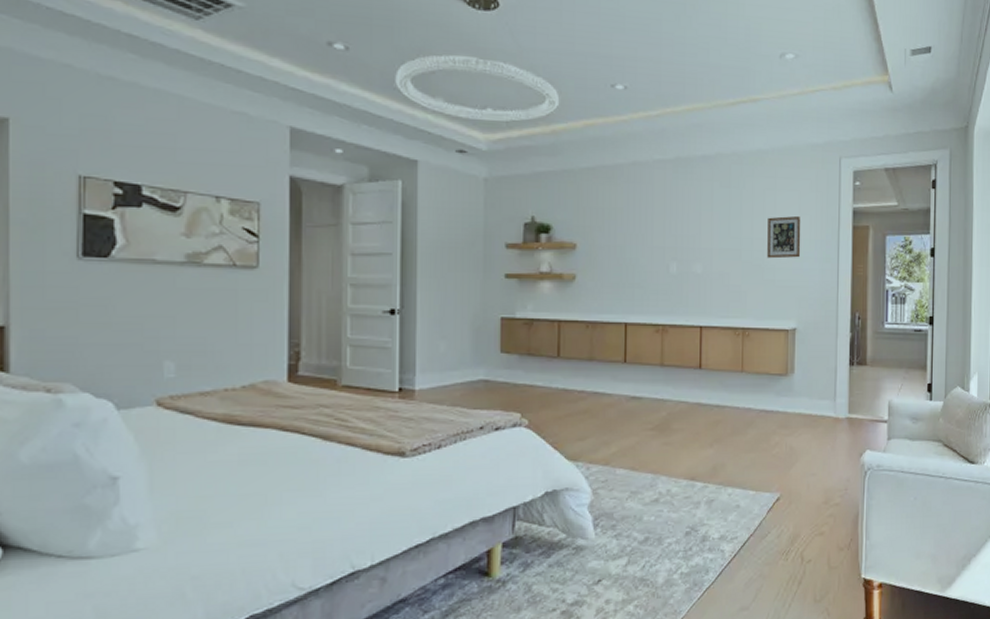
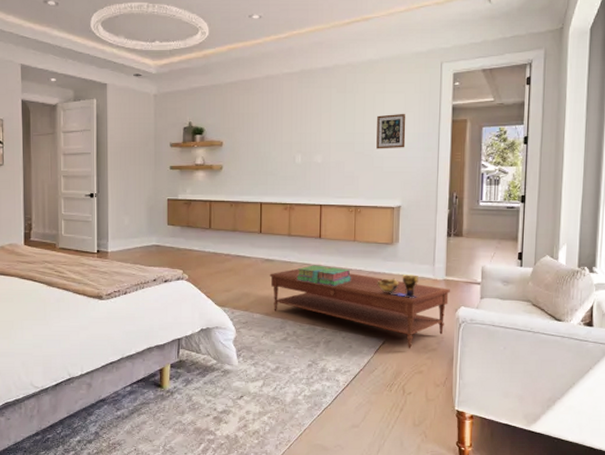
coffee table: none [636,408,854,505] -> present [269,268,450,349]
stack of books: none [671,403,739,429] -> present [296,265,352,286]
decorative bowl: none [769,412,818,442] -> present [377,275,418,298]

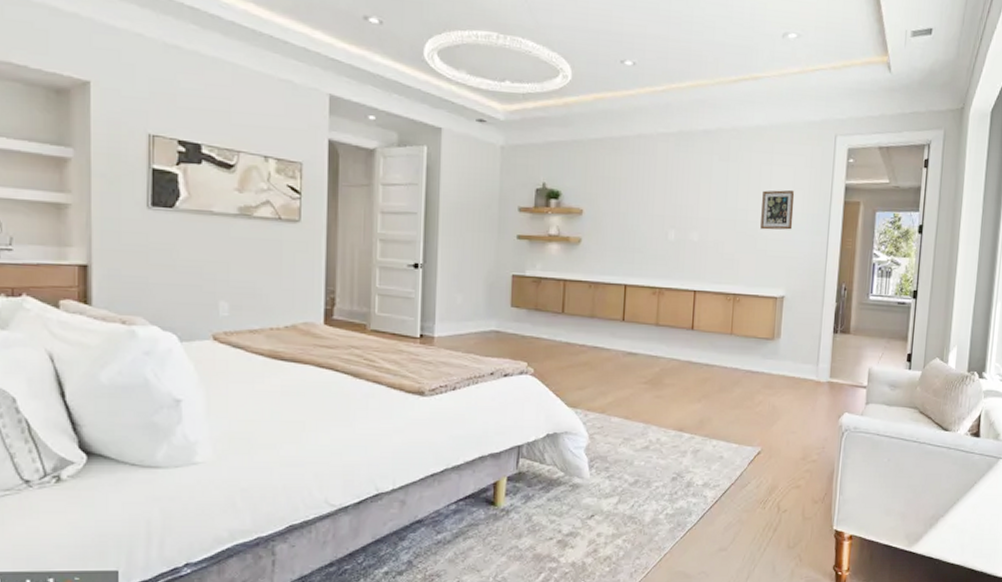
coffee table: present [269,268,450,349] -> none [631,364,834,460]
stack of books: present [296,265,352,286] -> none [663,361,727,386]
decorative bowl: present [377,275,418,298] -> none [754,375,800,402]

